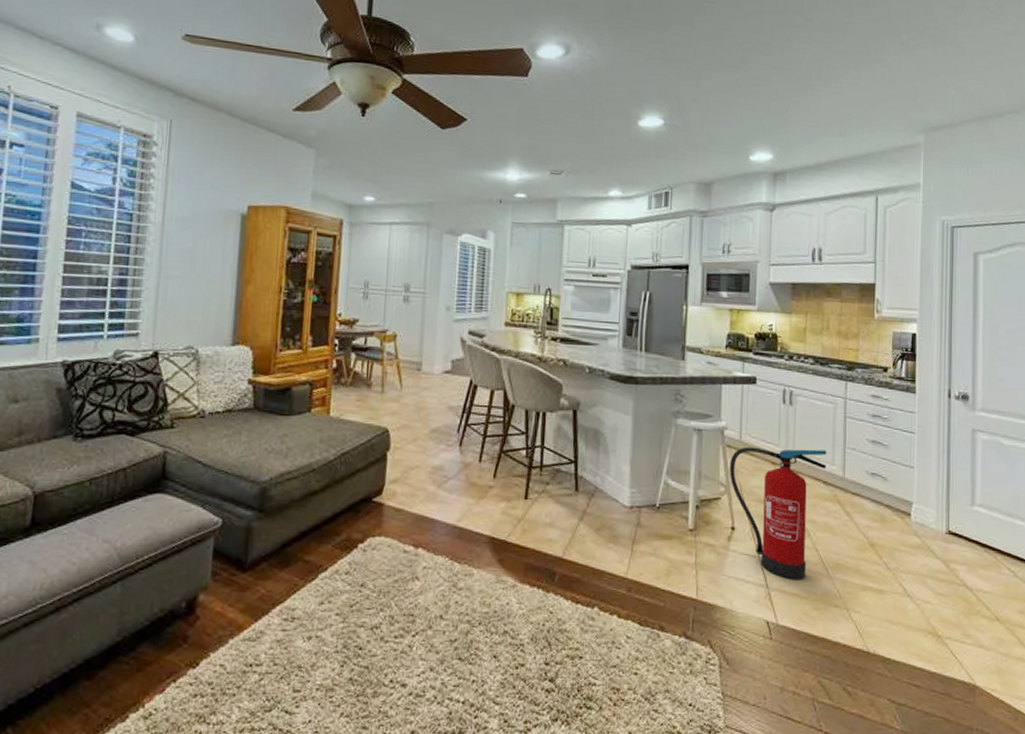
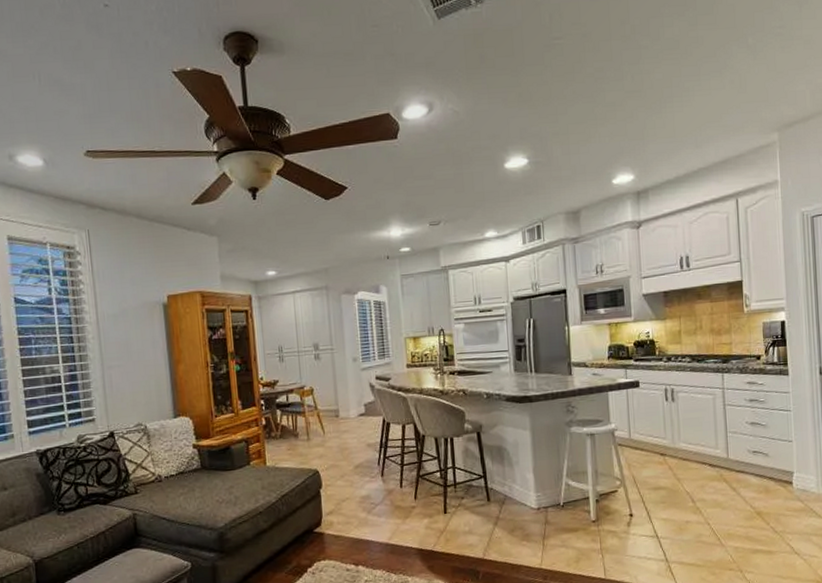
fire extinguisher: present [729,447,827,579] -> none [622,437,711,552]

